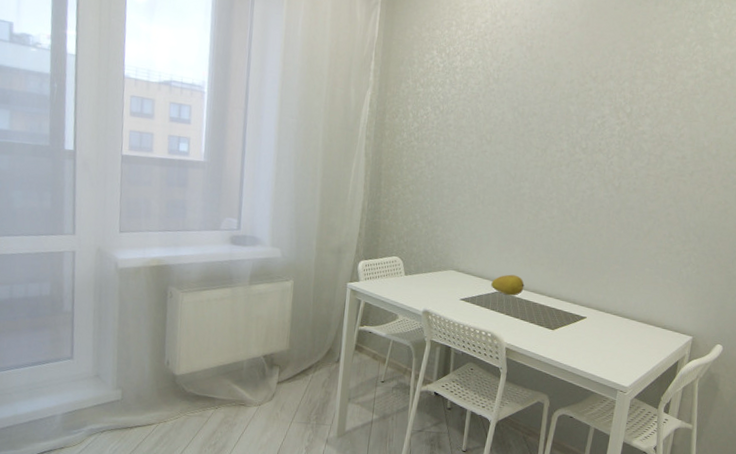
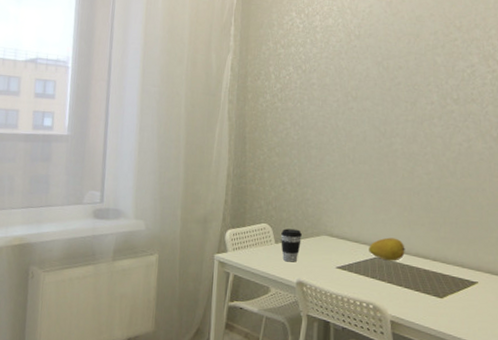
coffee cup: none [410,262,430,293] -> present [281,228,302,262]

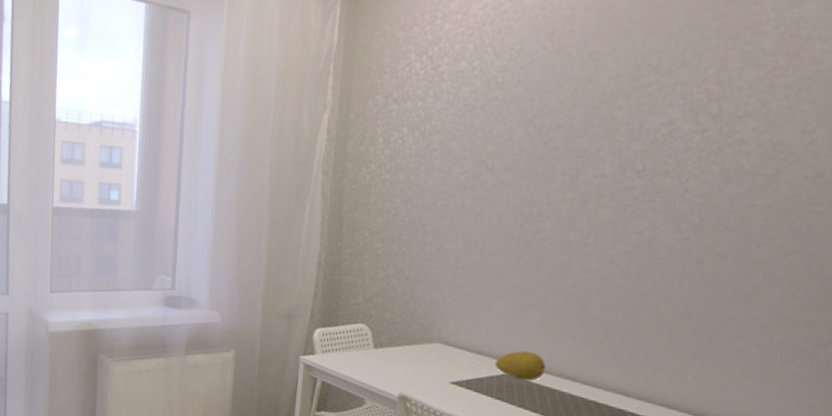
coffee cup: present [281,228,302,262] -> none [381,331,408,373]

